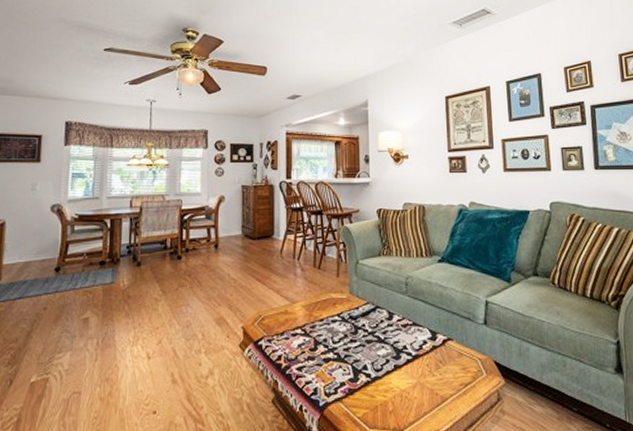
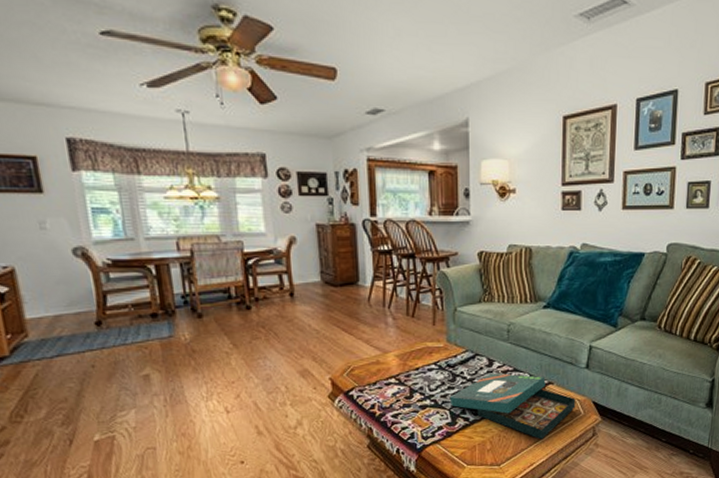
board game: none [352,326,477,403] -> present [449,373,576,440]

